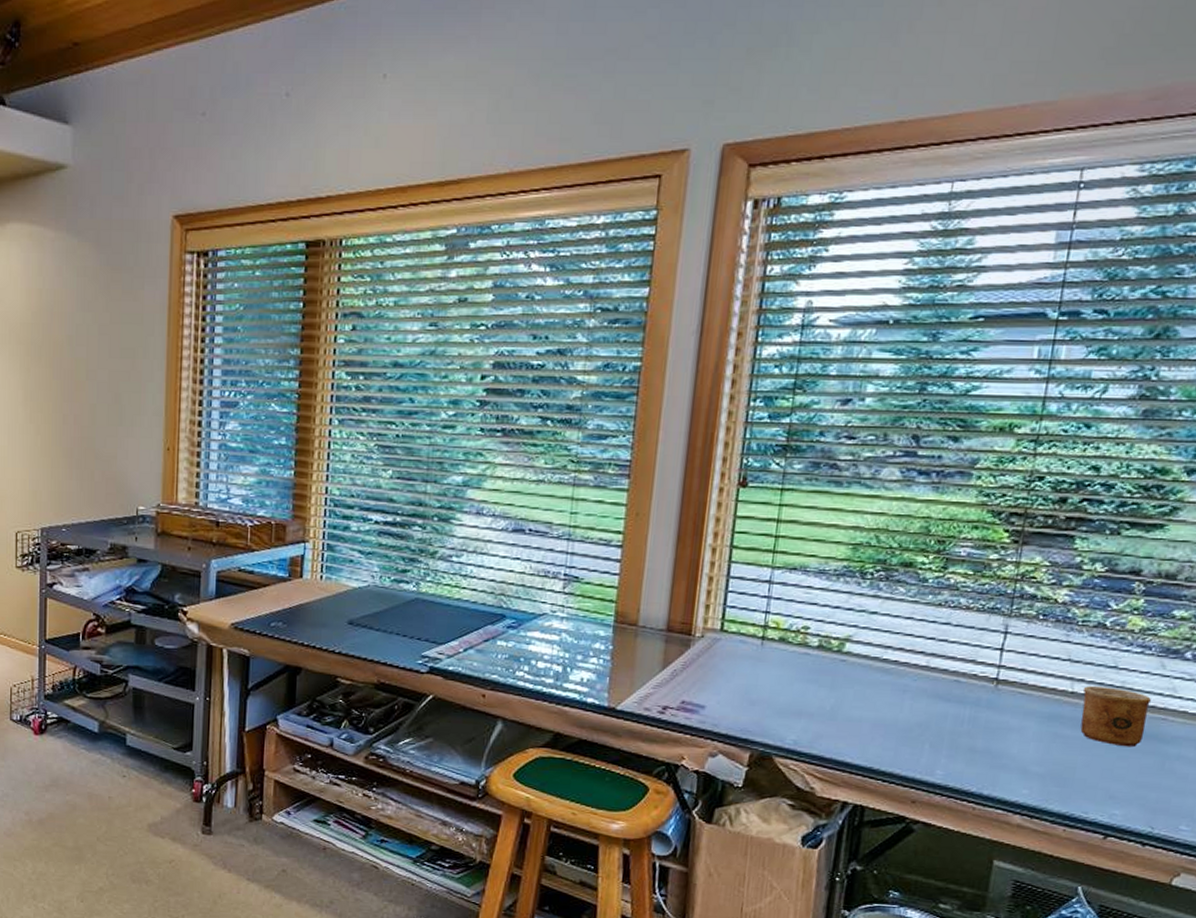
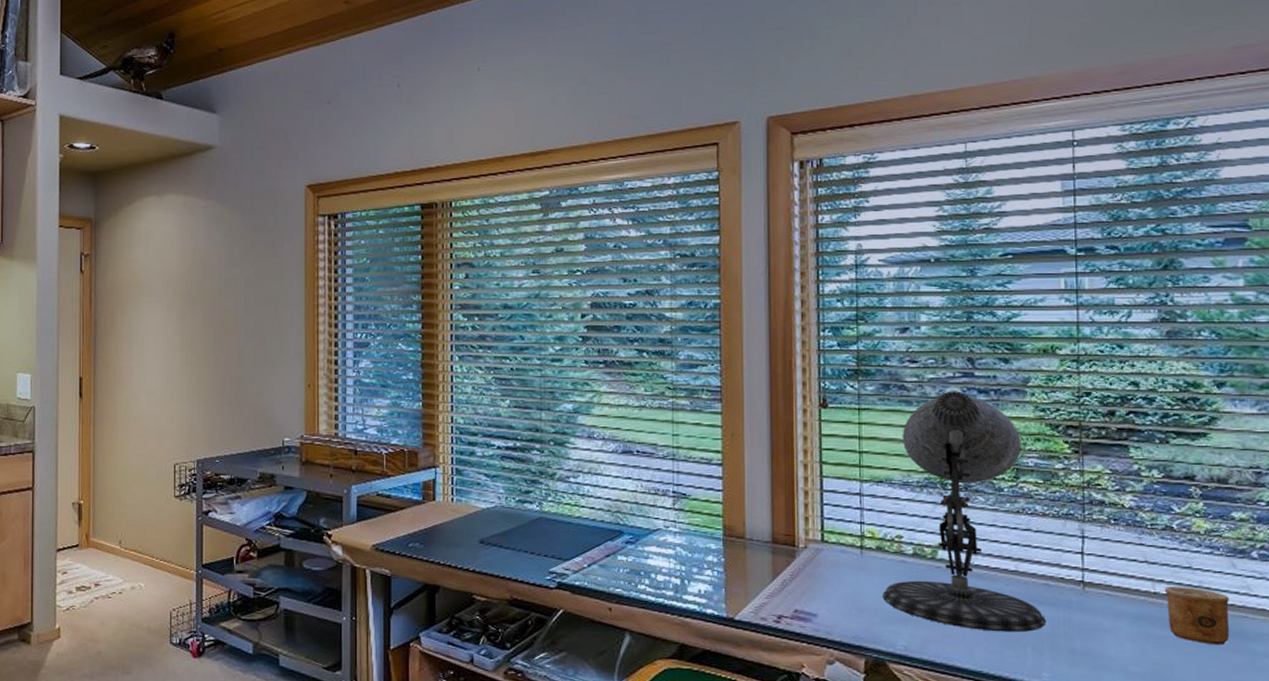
desk lamp: none [778,471,958,730] -> present [882,391,1047,633]

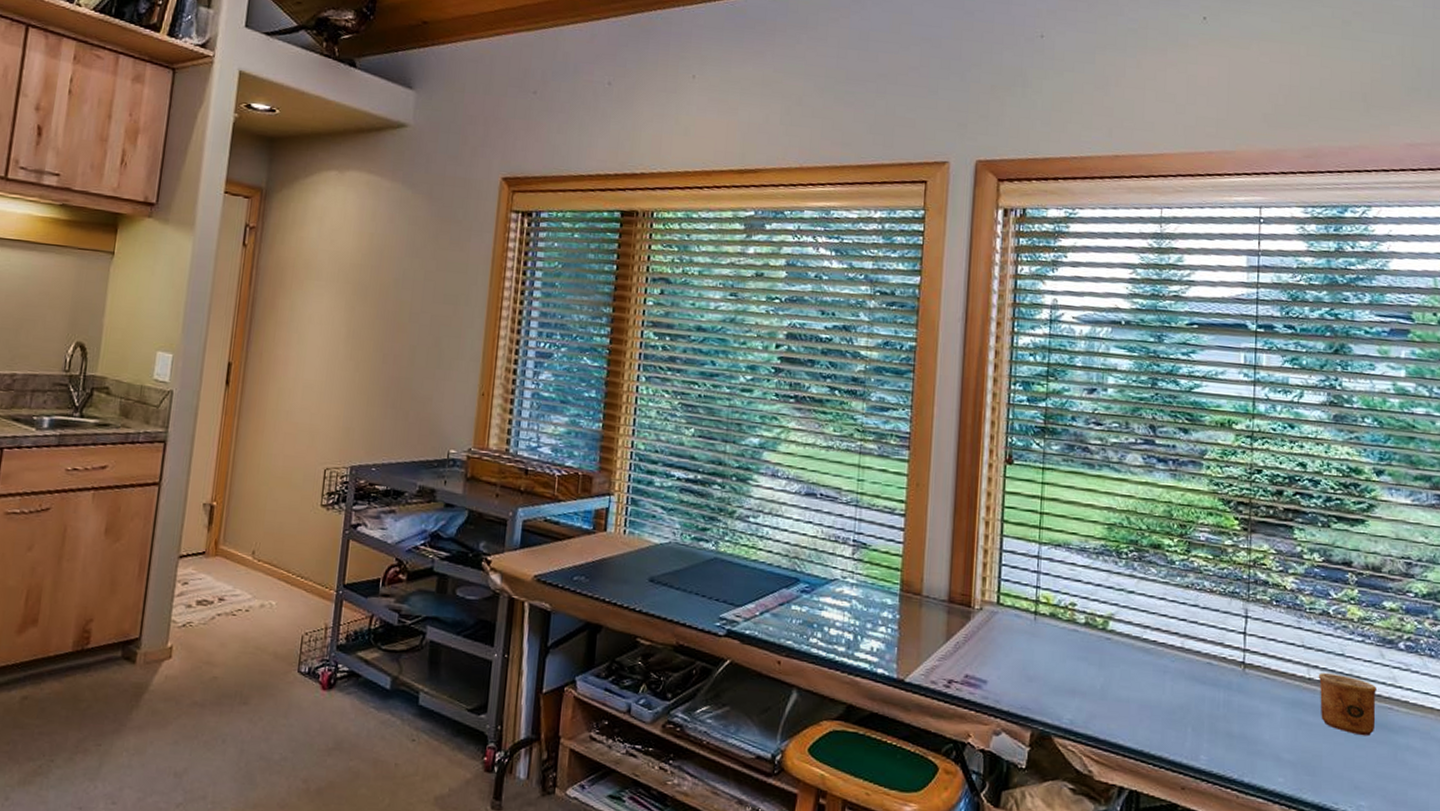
desk lamp: present [882,391,1047,633] -> none [1052,457,1208,712]

